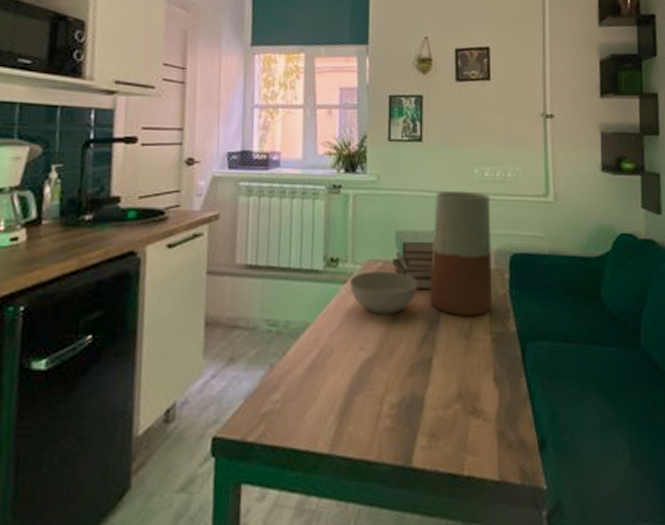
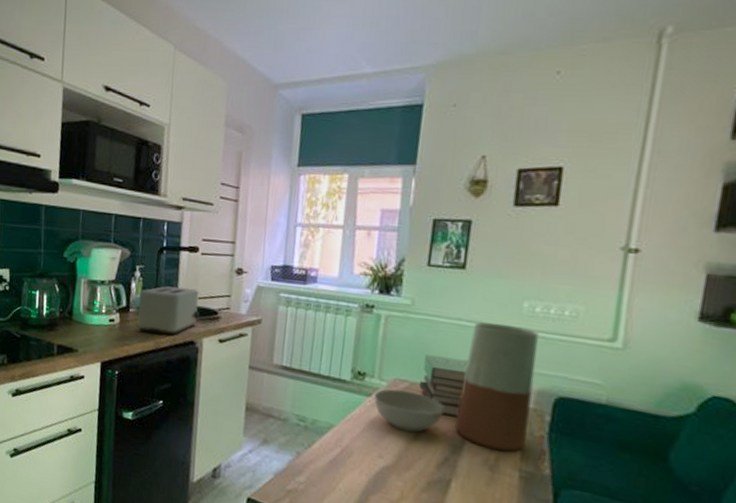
toaster: none [54,186,141,248] -> present [138,286,200,336]

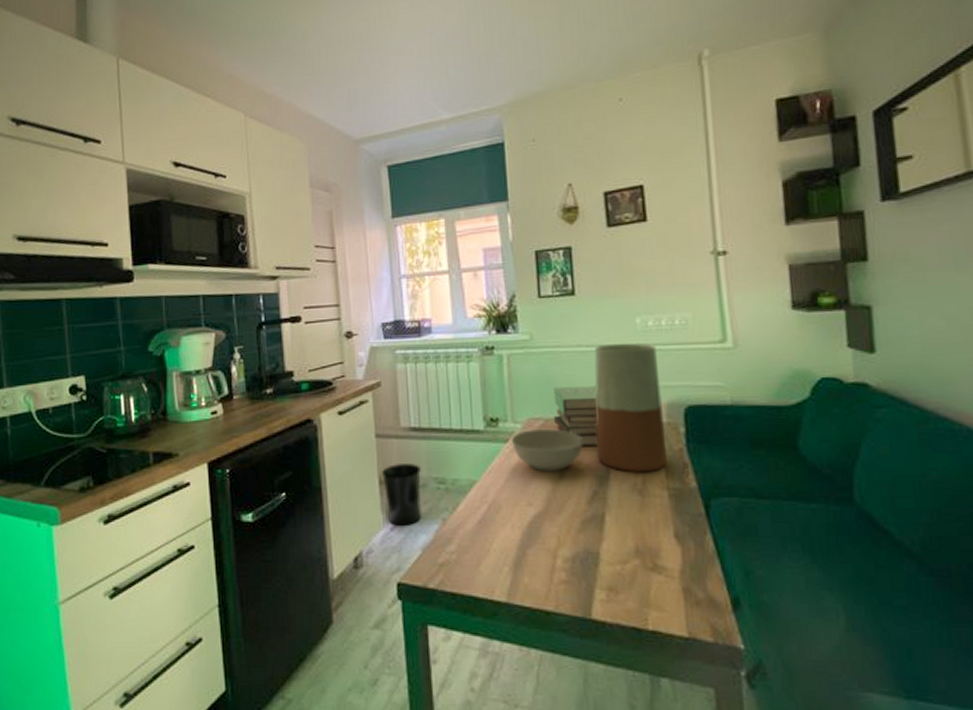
toaster: present [138,286,200,336] -> none [242,361,313,419]
waste bin: none [248,395,285,452] -> present [381,464,423,526]

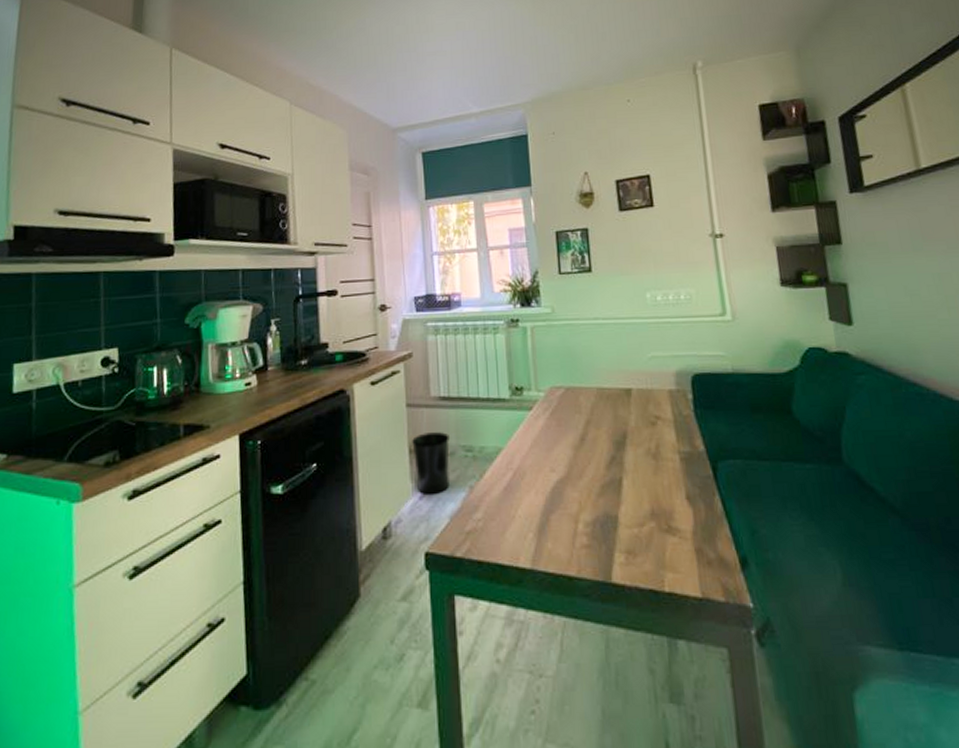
bowl: present [510,429,583,472] -> none [534,397,601,438]
books: present [553,386,598,447] -> none [573,356,615,414]
vase: present [594,342,668,473] -> none [609,315,678,438]

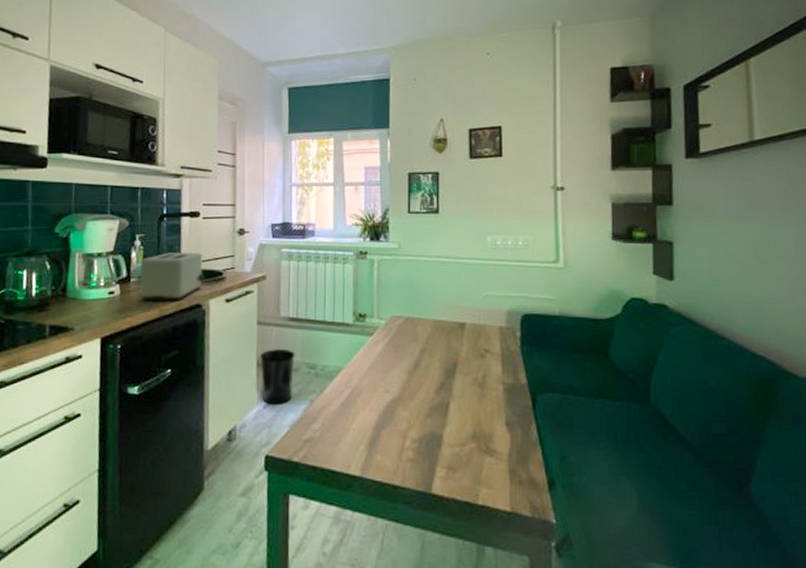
toaster: none [278,333,347,390] -> present [140,252,205,301]

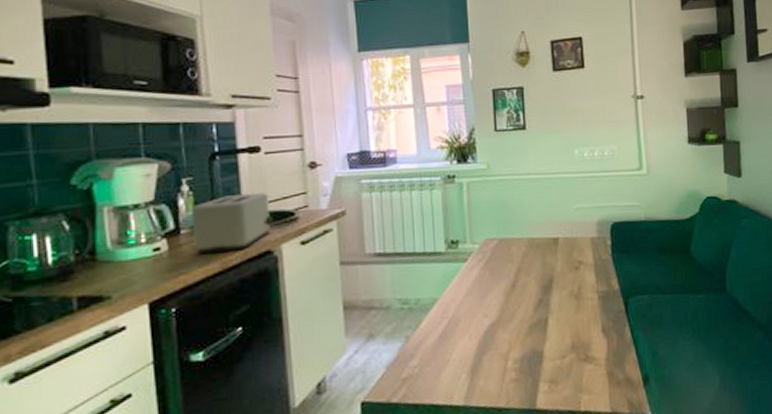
waste bin: present [259,349,295,404] -> none [345,287,387,348]

